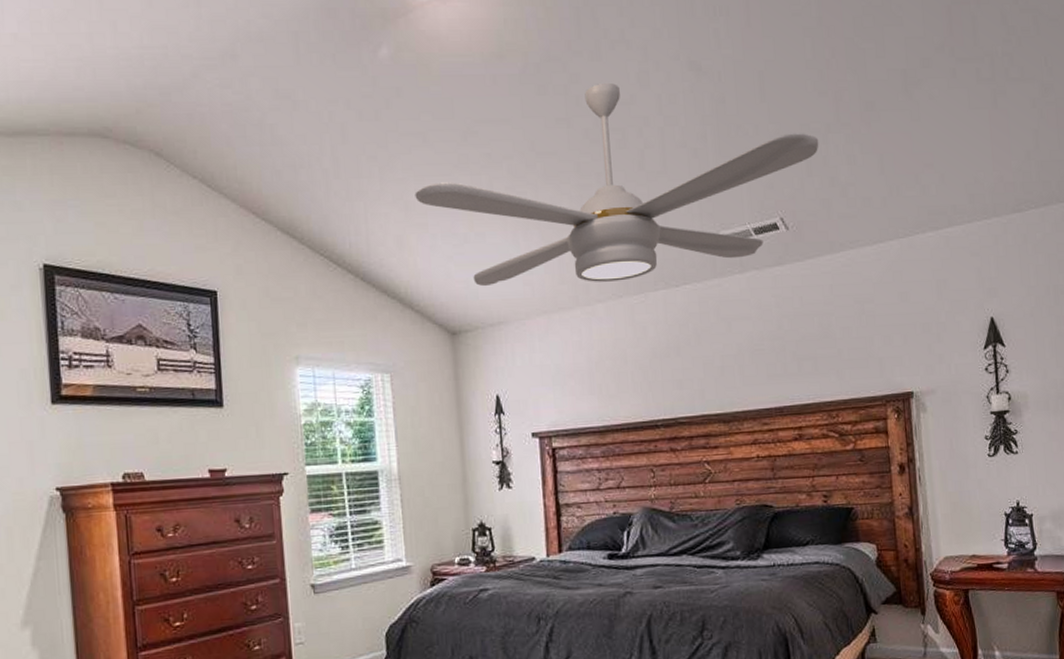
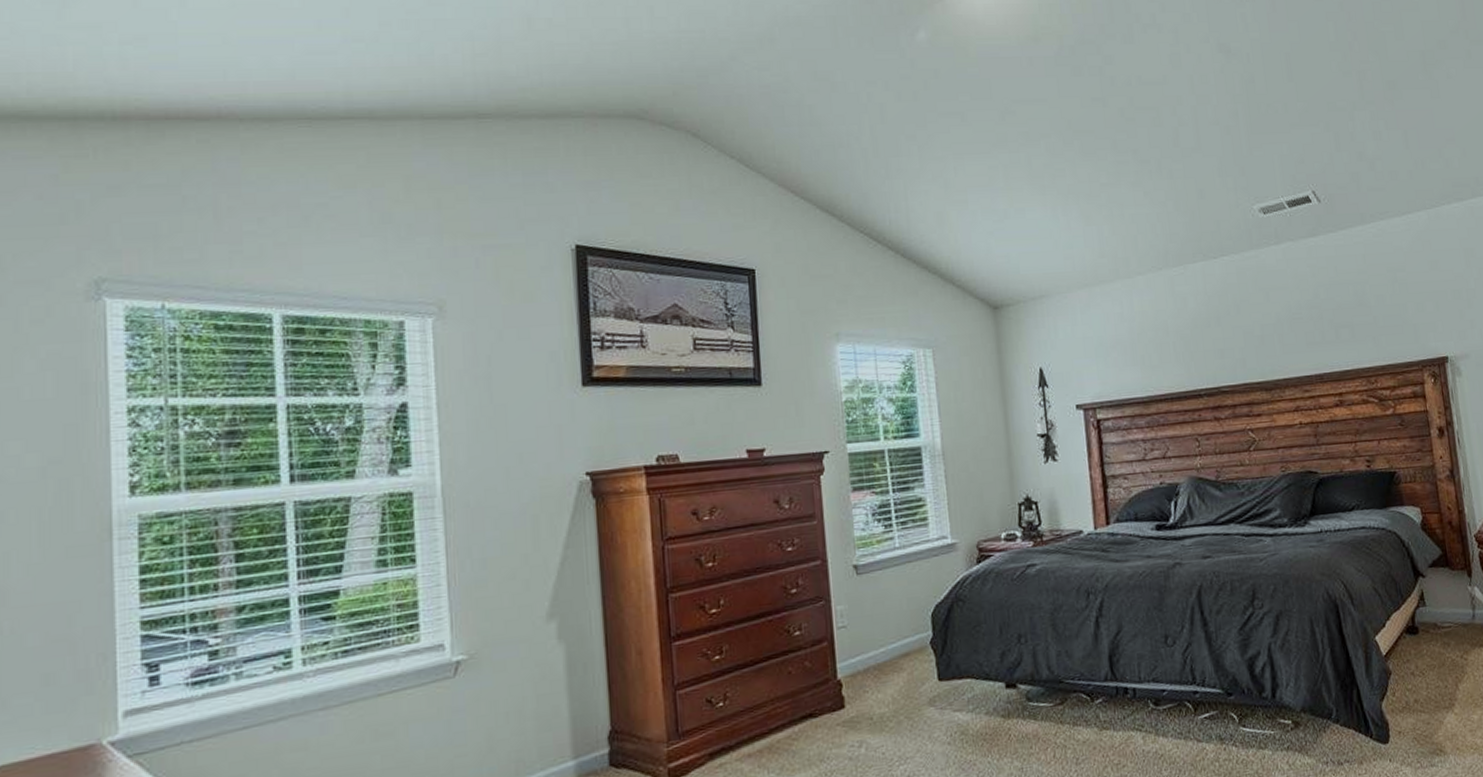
ceiling fan: present [415,82,819,287] -> none [954,64,1346,261]

